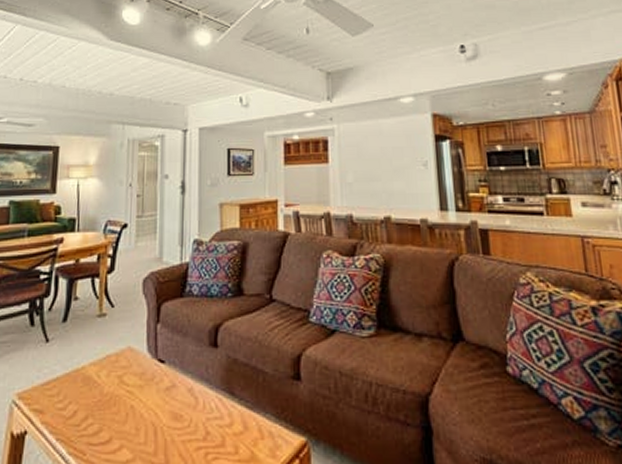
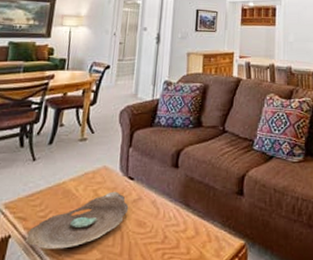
decorative bowl: none [44,377,161,447] -> present [26,191,129,249]

